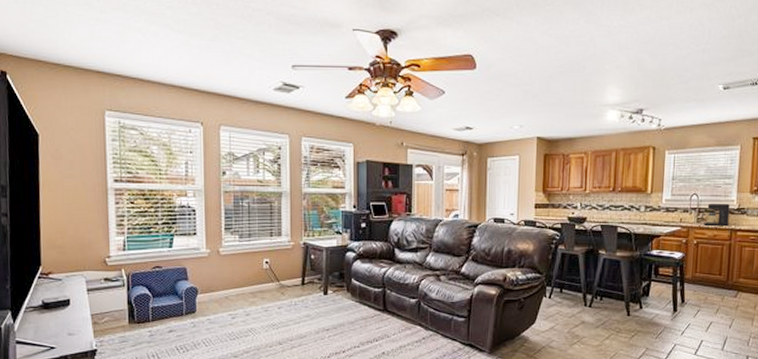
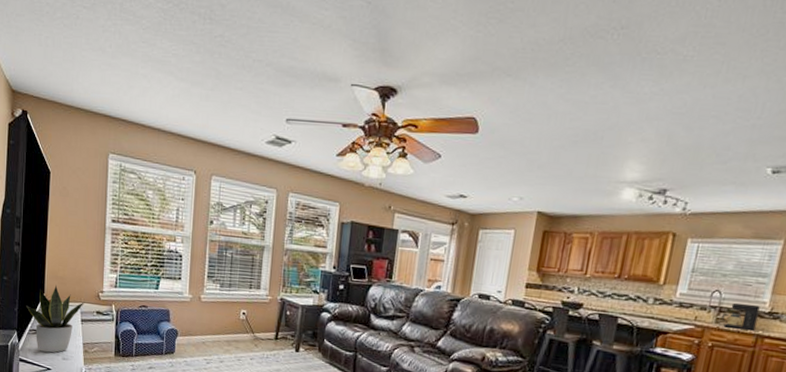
potted plant: none [20,255,91,330] -> present [26,285,86,353]

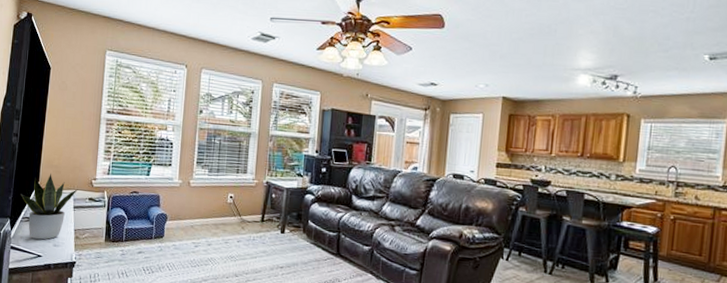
coffee maker: present [721,303,760,332] -> none [680,178,714,205]

